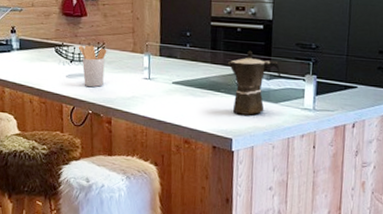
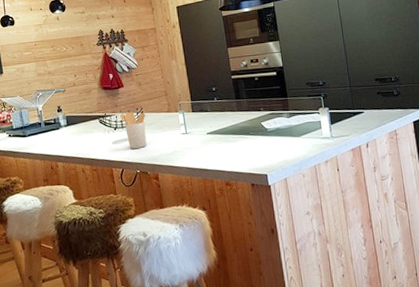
moka pot: present [228,50,281,115] -> none [252,95,299,152]

